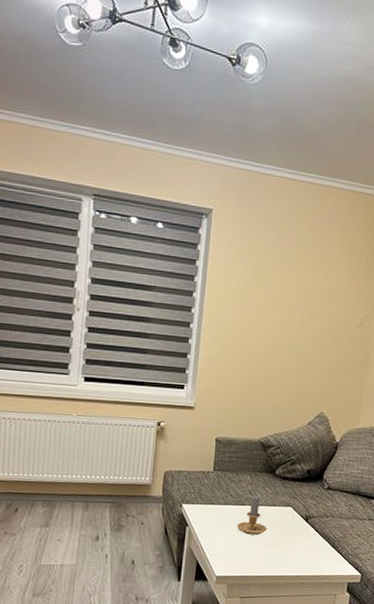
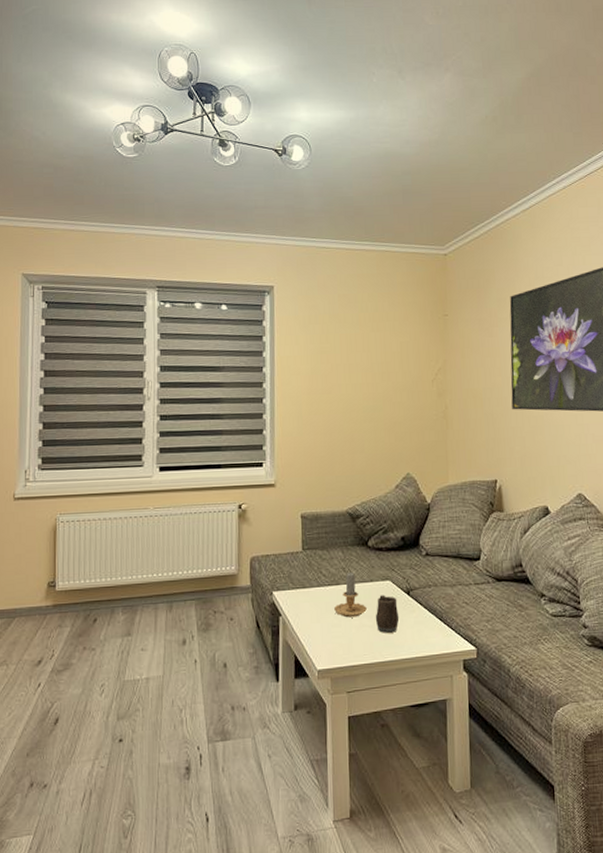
mug: none [273,519,296,552] -> present [375,595,400,633]

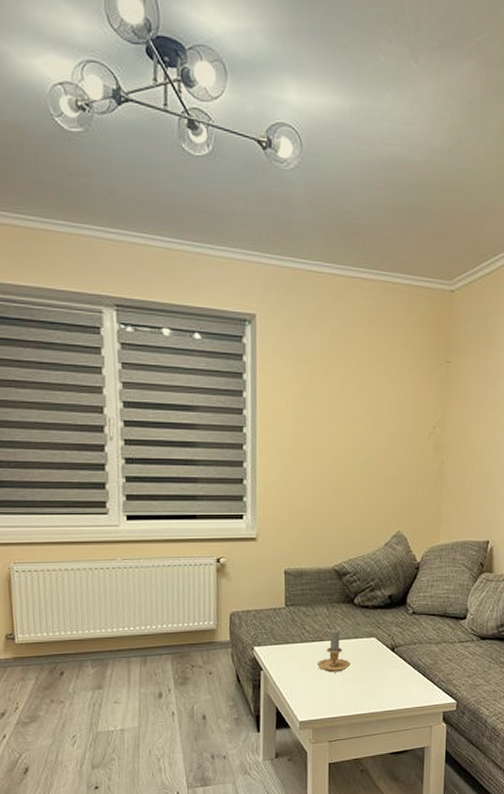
mug: present [375,595,400,633] -> none [358,651,383,687]

